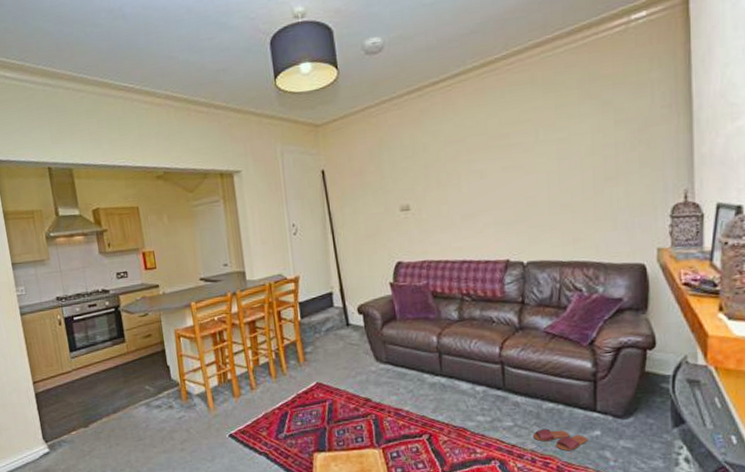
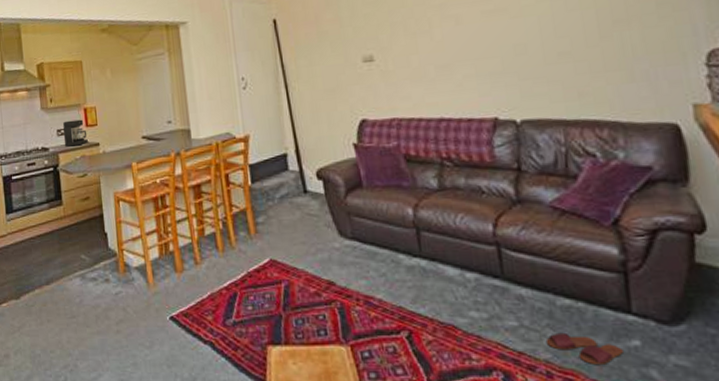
coffee maker: none [122,263,148,289] -> present [63,119,88,147]

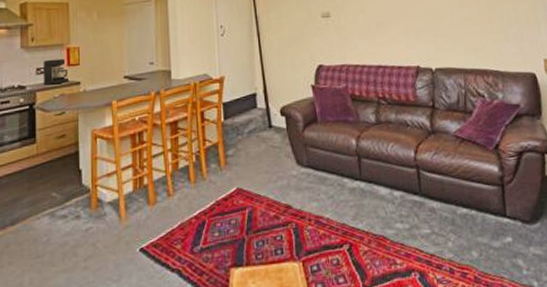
slippers: present [545,332,623,366] -> none [449,235,501,260]

